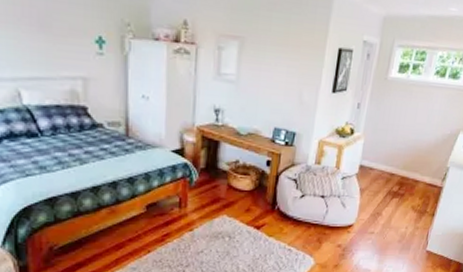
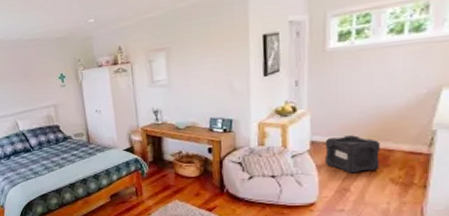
speaker: none [368,163,412,199] -> present [325,135,381,174]

